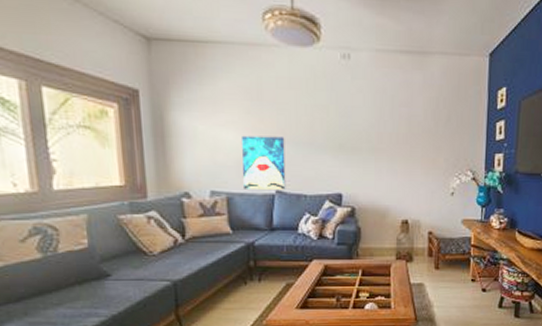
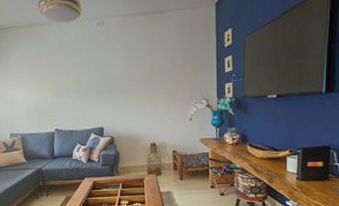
wall art: present [242,135,286,190] -> none [29,89,62,130]

